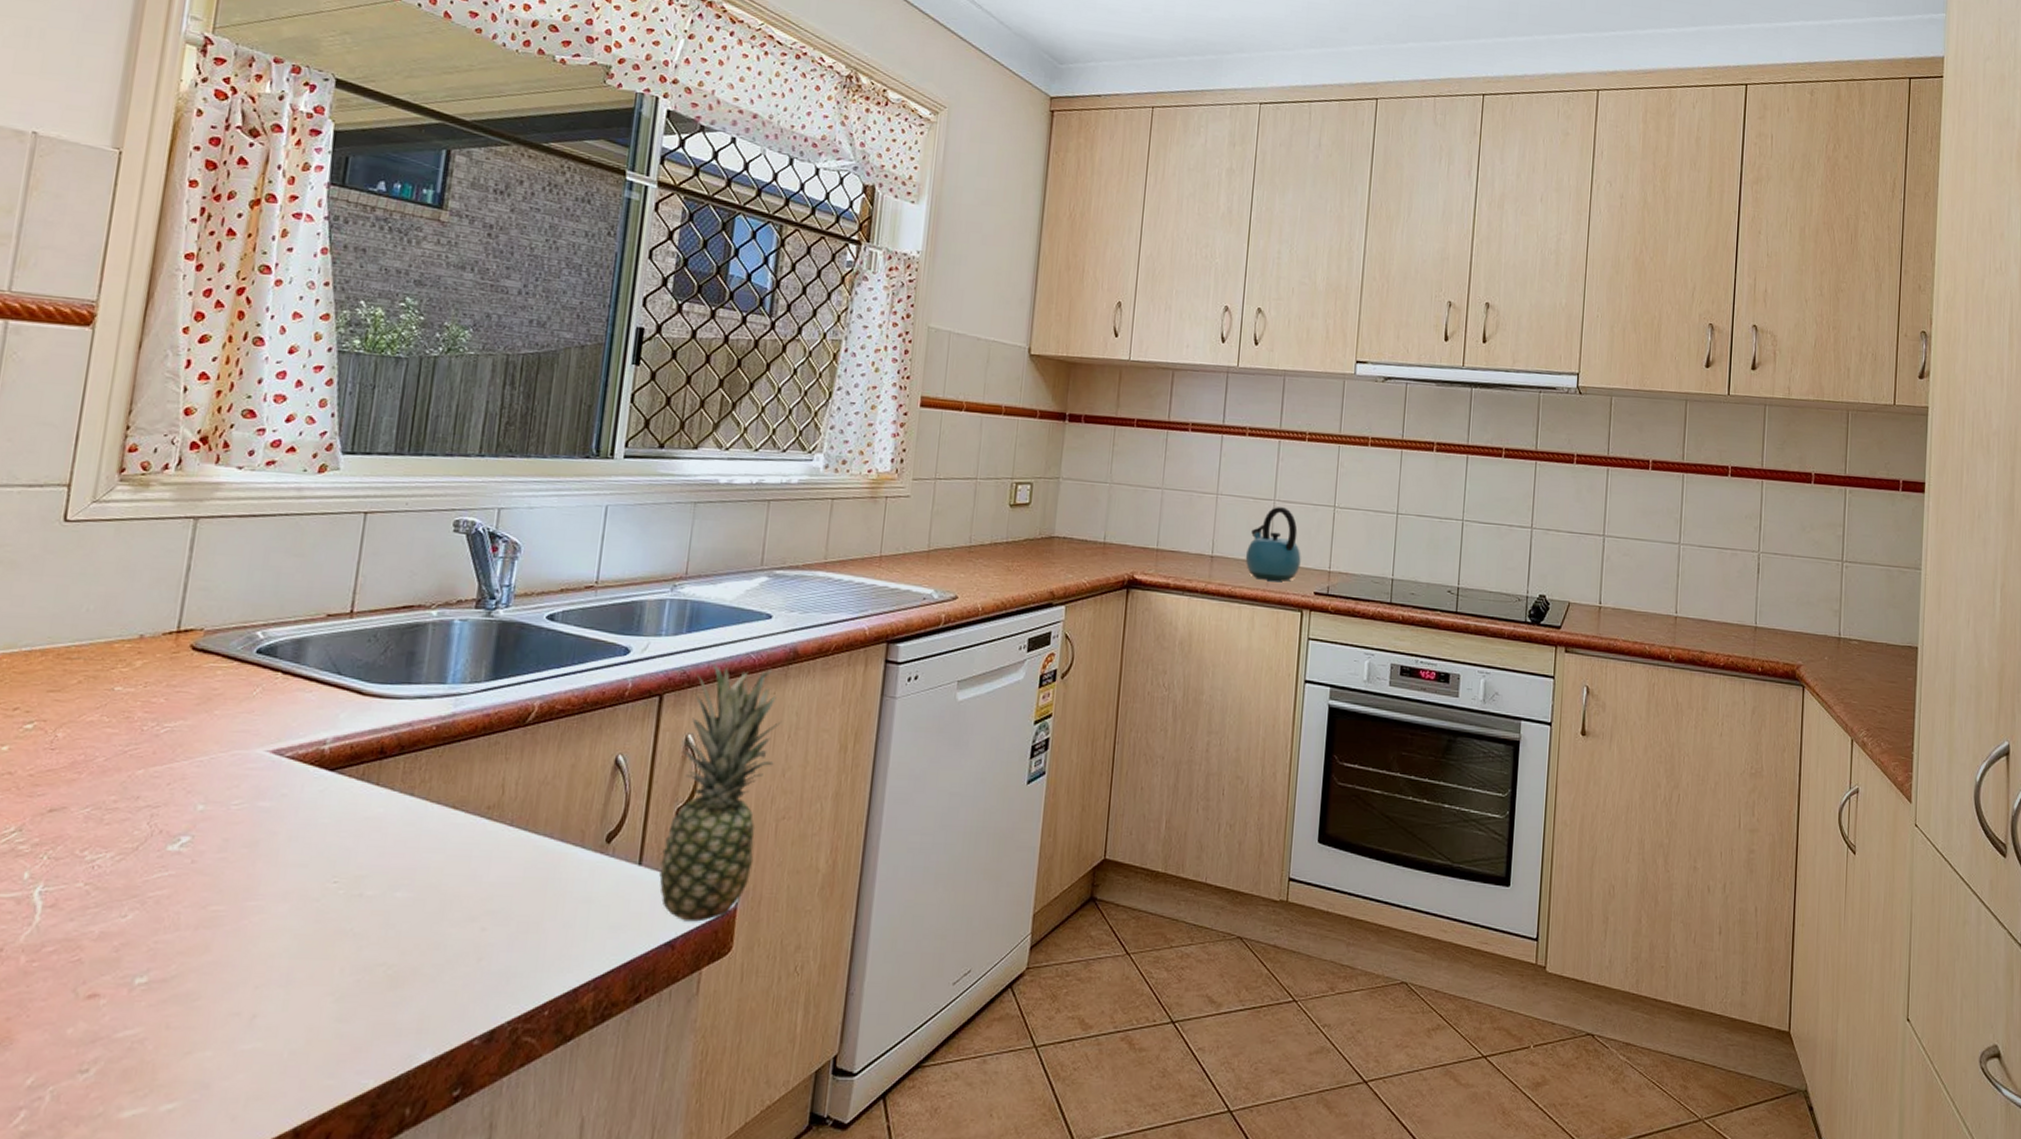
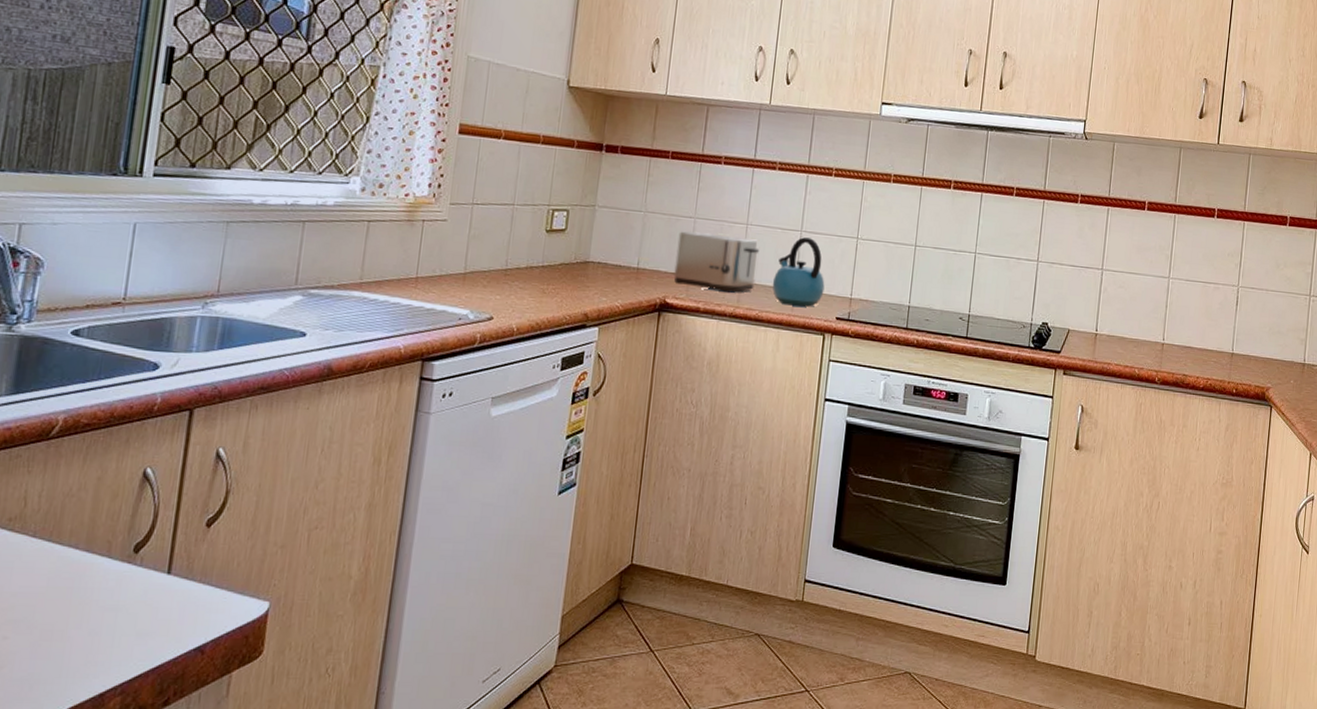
fruit: present [659,665,783,922] -> none [189,381,317,628]
toaster: none [1142,502,1231,567] -> present [674,230,760,292]

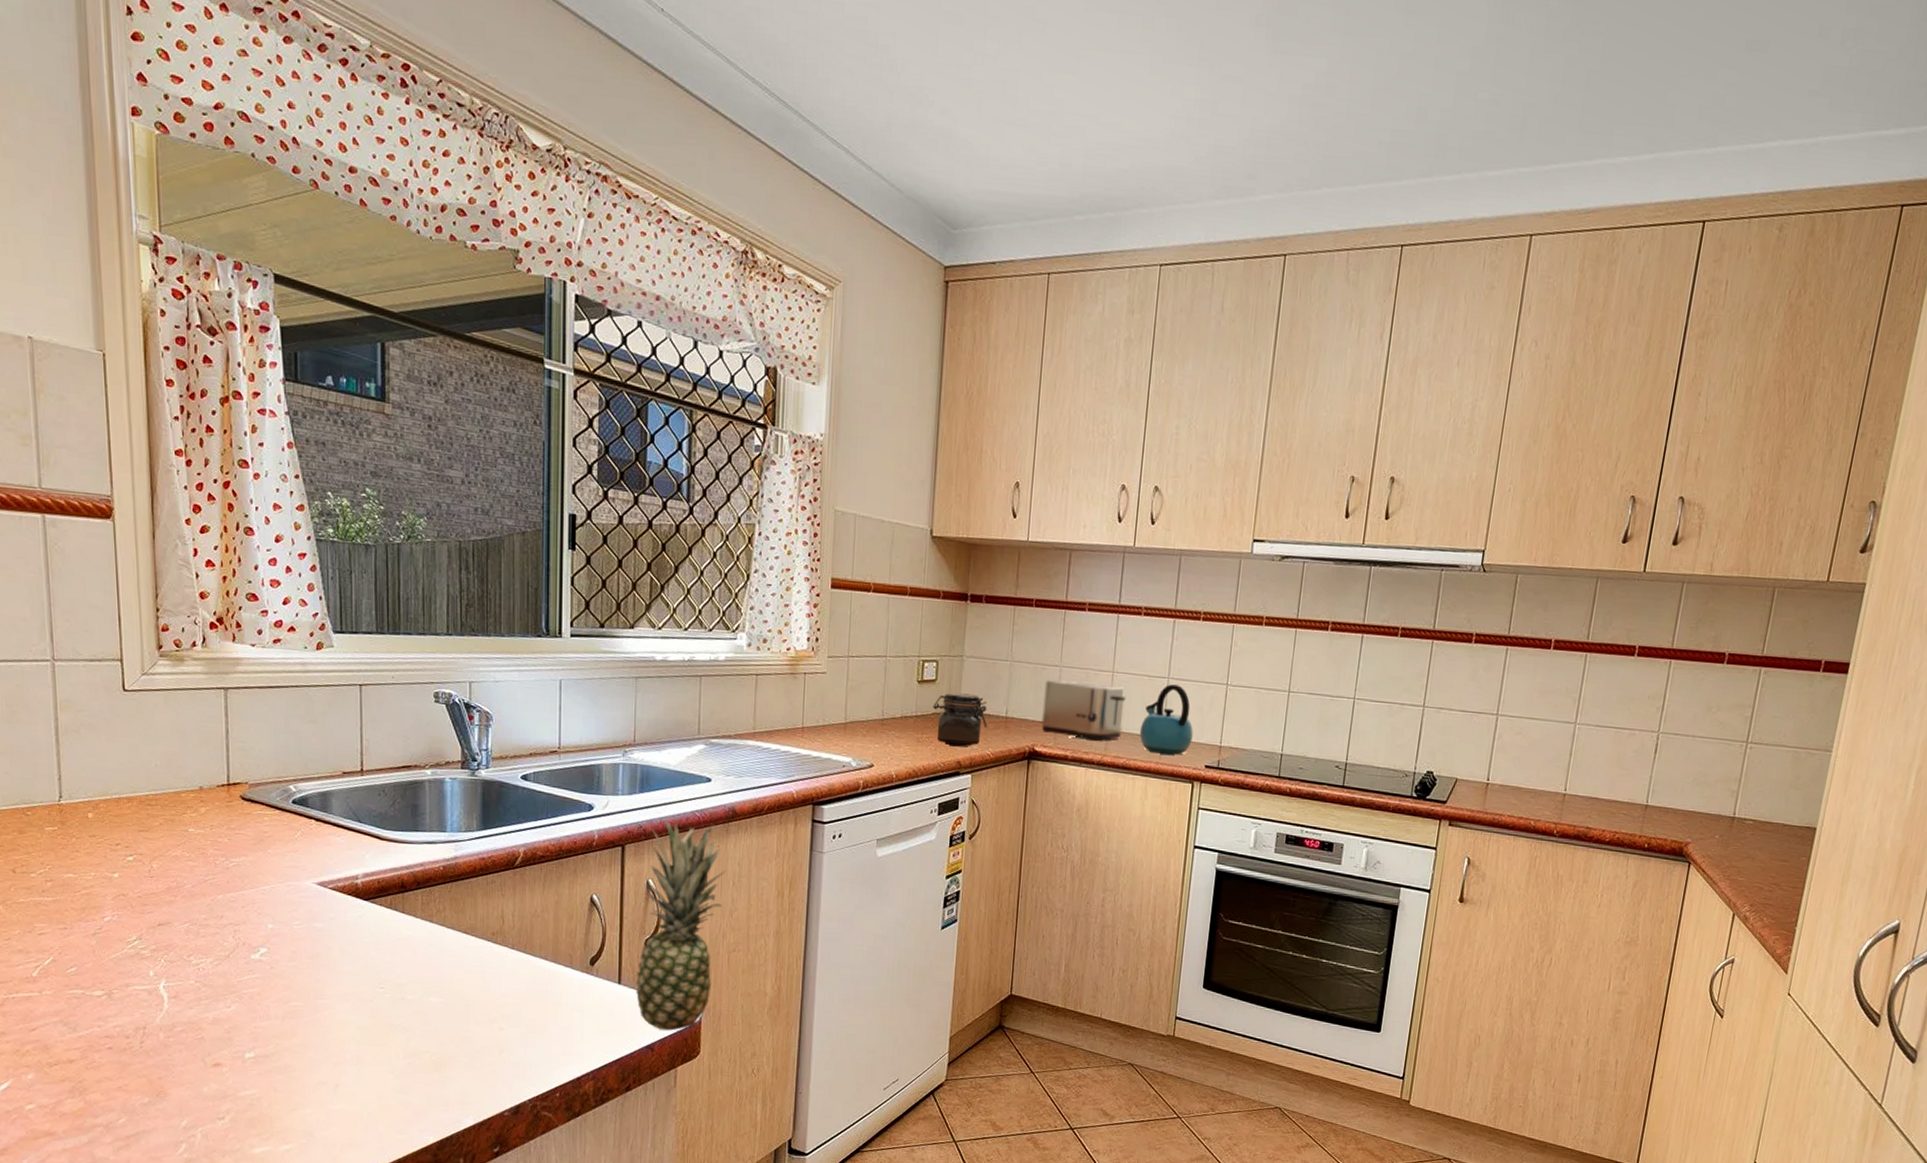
fruit: none [189,381,317,628] -> present [635,821,728,1031]
jar: none [561,242,619,298] -> present [933,692,988,746]

